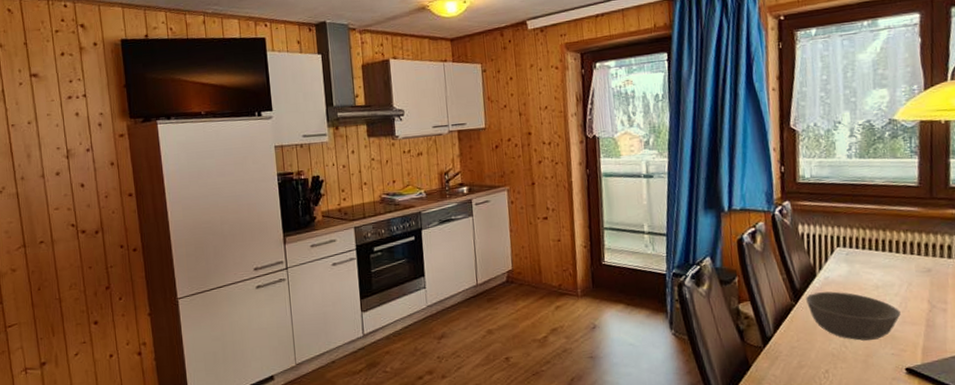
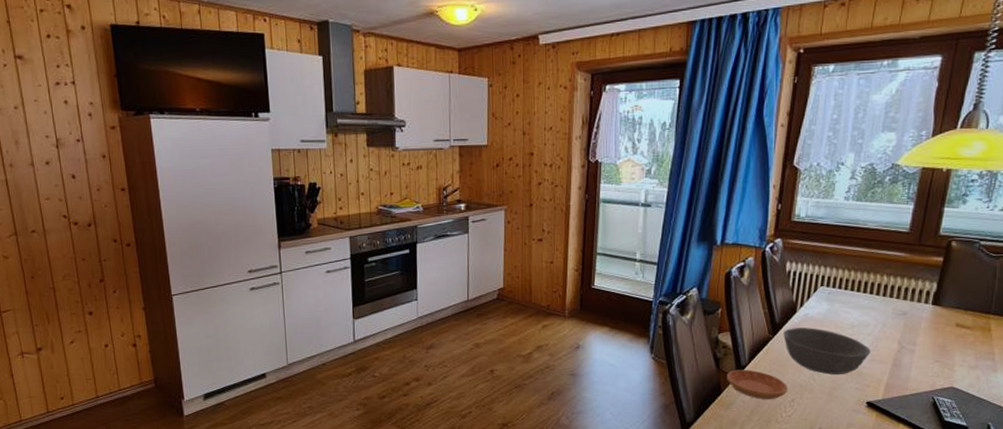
saucer: none [753,340,820,372] -> present [727,369,788,399]

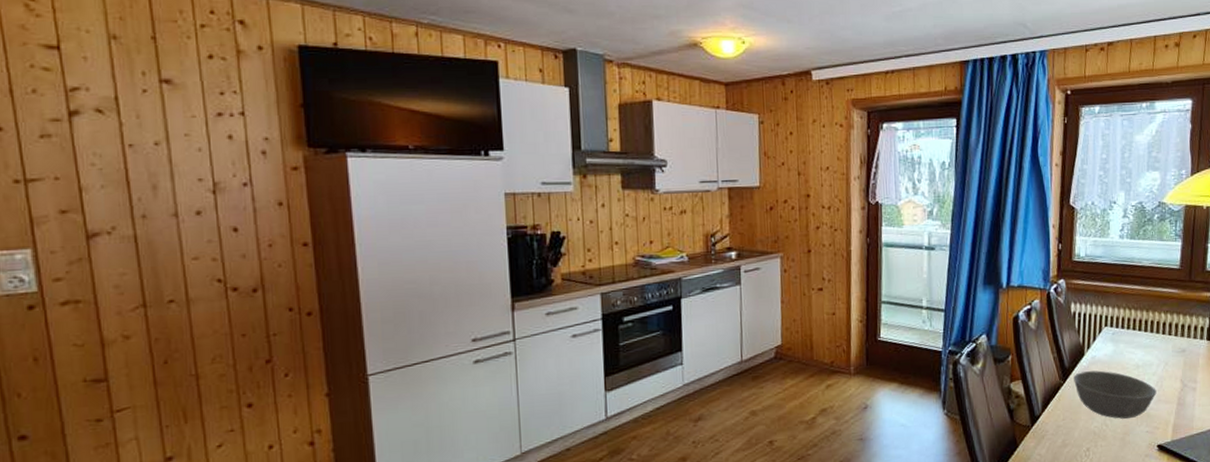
saucer: present [727,369,788,399] -> none [1022,419,1083,451]

